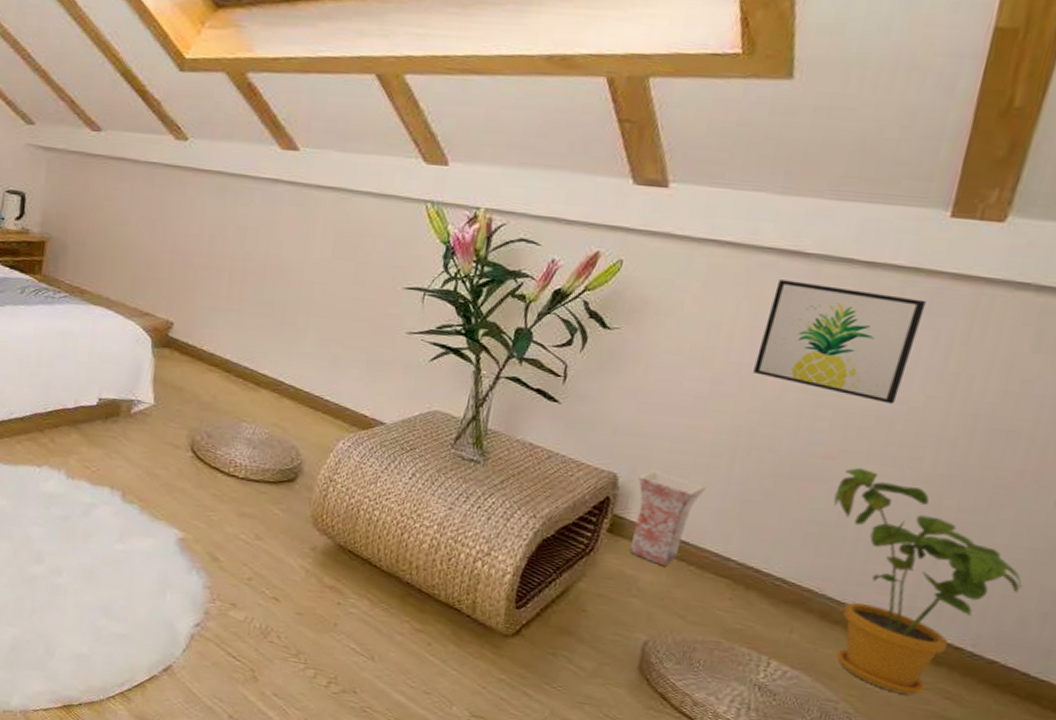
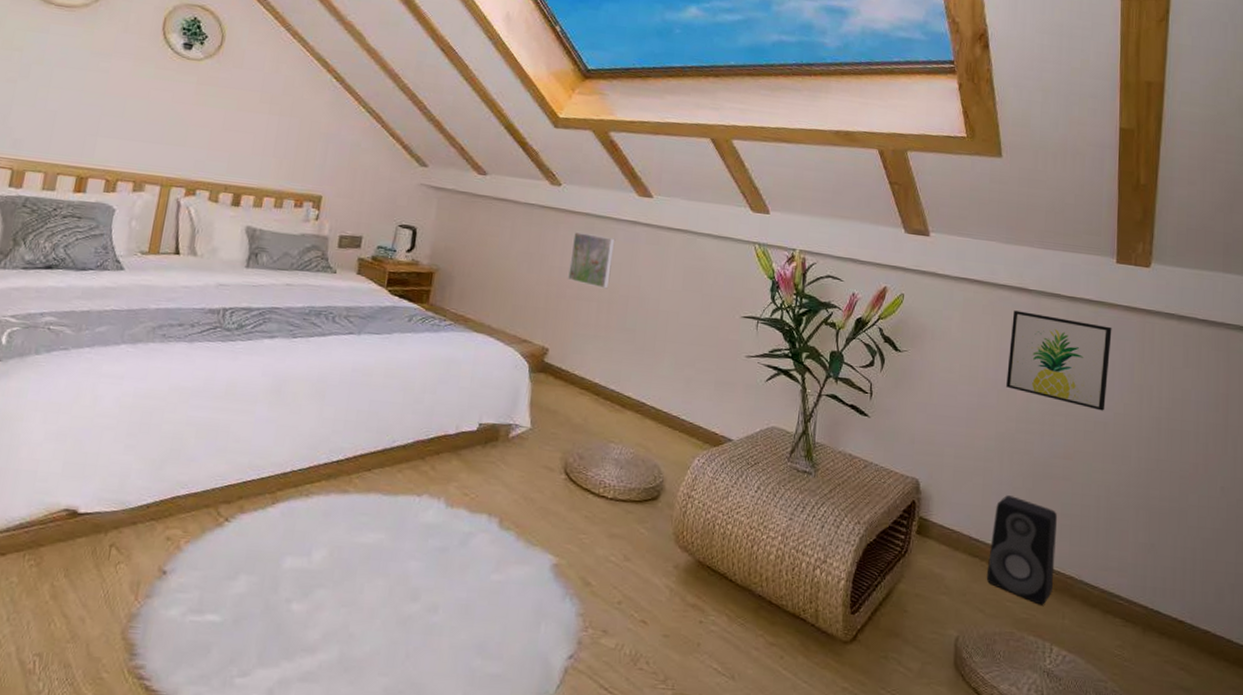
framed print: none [196,192,252,258] -> present [568,231,616,289]
vase: present [629,470,707,567] -> none [935,474,986,564]
speaker: none [693,496,803,617] -> present [986,495,1058,605]
house plant: present [833,468,1022,695] -> none [1076,466,1213,668]

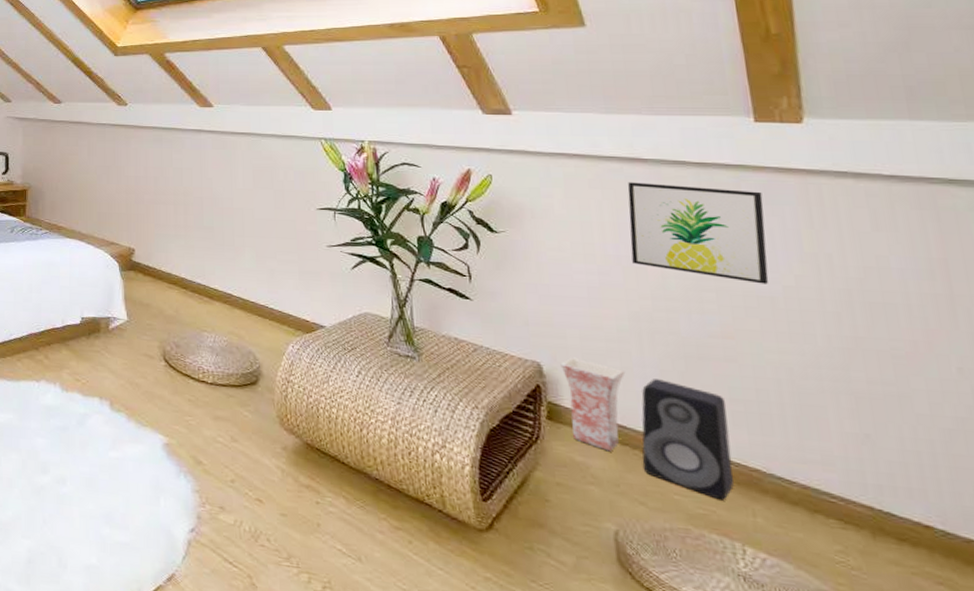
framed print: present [568,231,616,289] -> none [144,143,183,192]
vase: none [935,474,986,564] -> present [560,357,626,452]

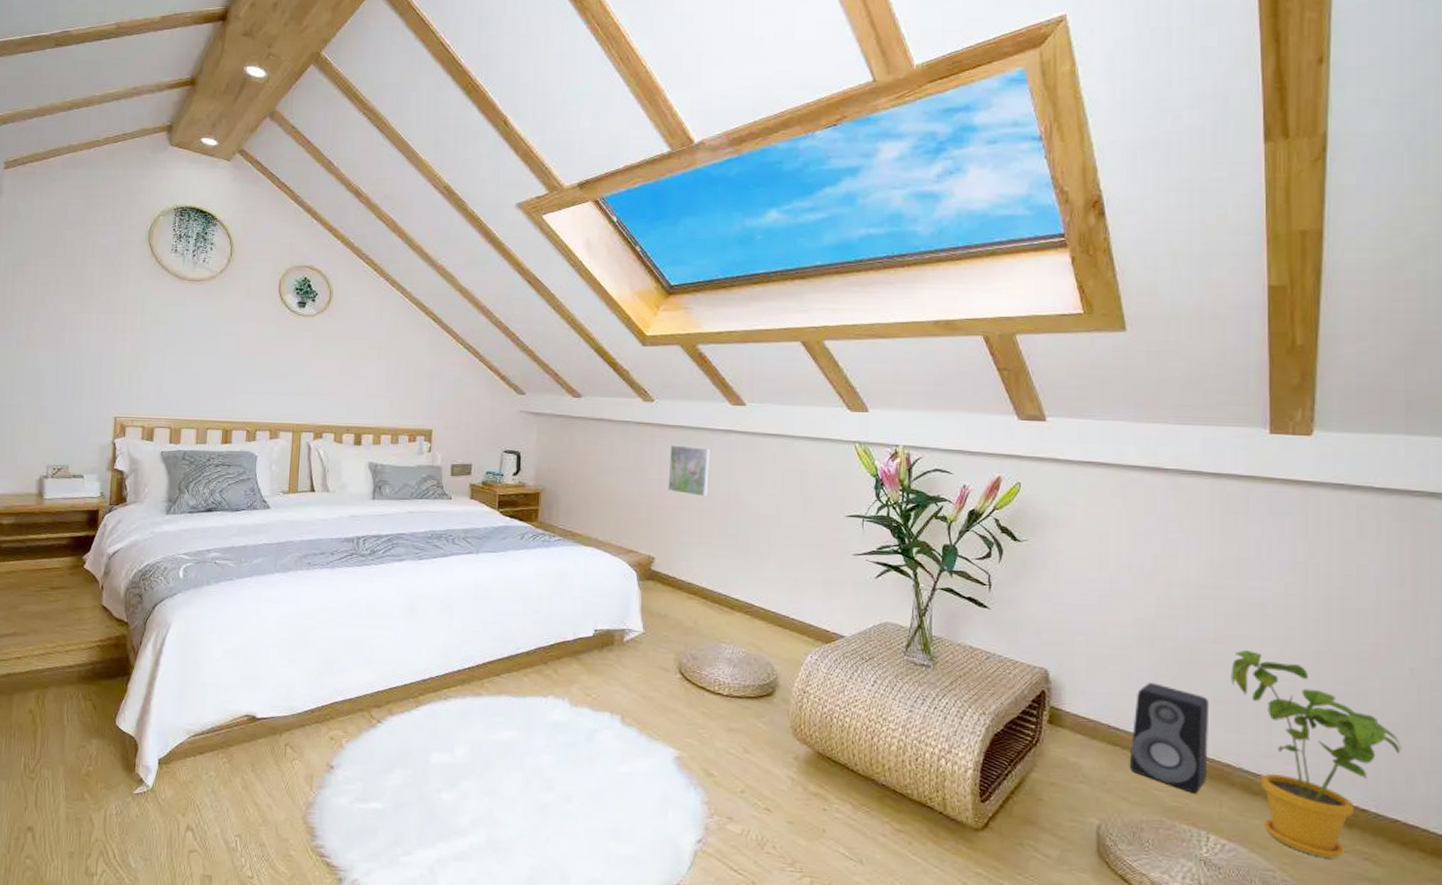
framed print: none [144,143,183,192] -> present [668,444,712,497]
vase: present [560,357,626,452] -> none [1066,663,1124,752]
wall art: present [627,182,769,284] -> none [1143,492,1267,592]
house plant: none [745,346,964,581] -> present [1231,650,1402,858]

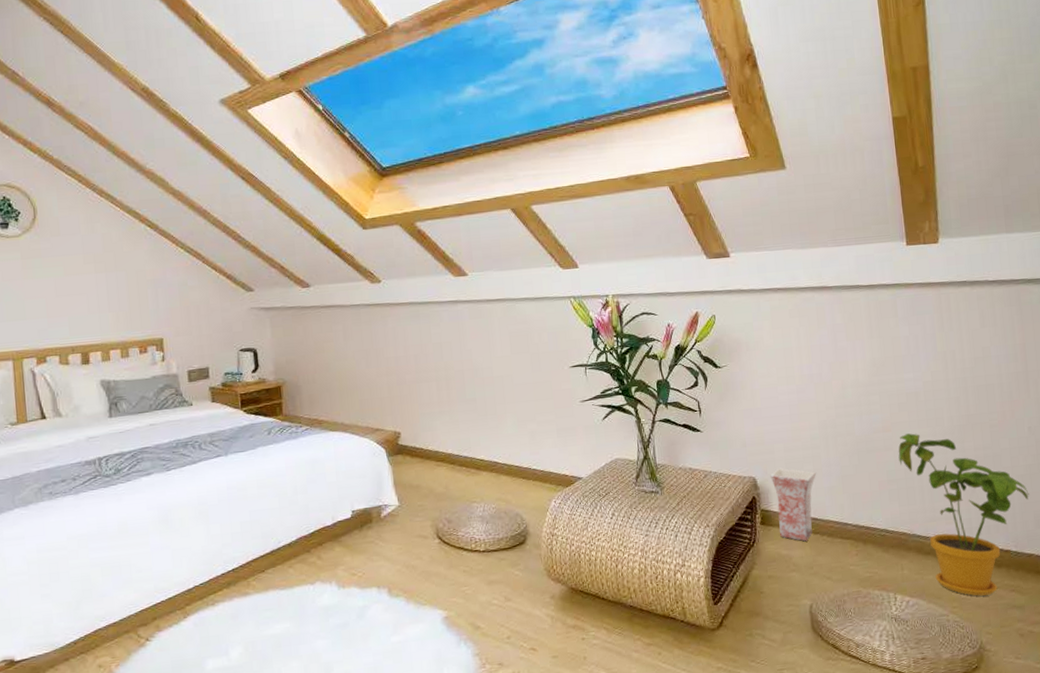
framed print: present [668,444,712,497] -> none [402,320,444,368]
vase: none [1066,663,1124,752] -> present [770,467,817,542]
speaker: present [1129,683,1210,794] -> none [828,474,889,563]

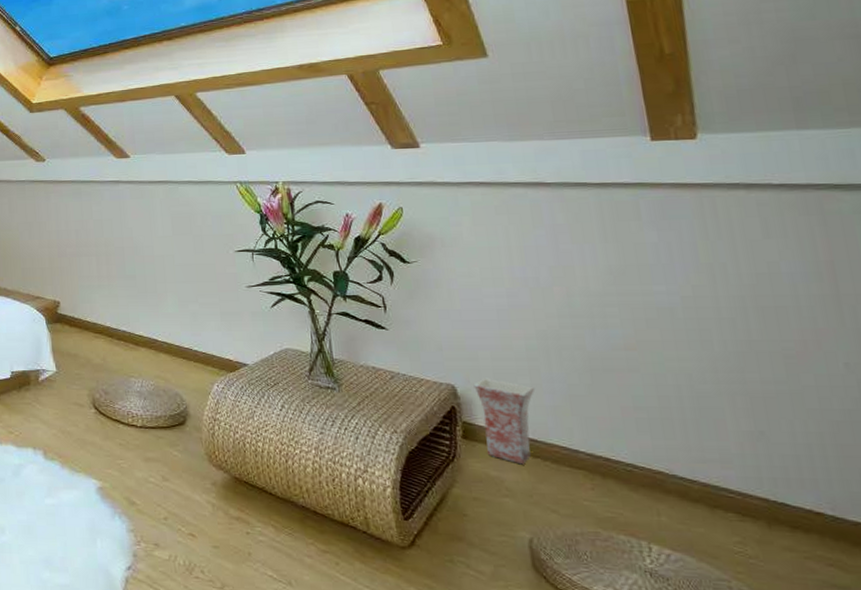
house plant: present [898,433,1030,596] -> none [647,355,851,565]

